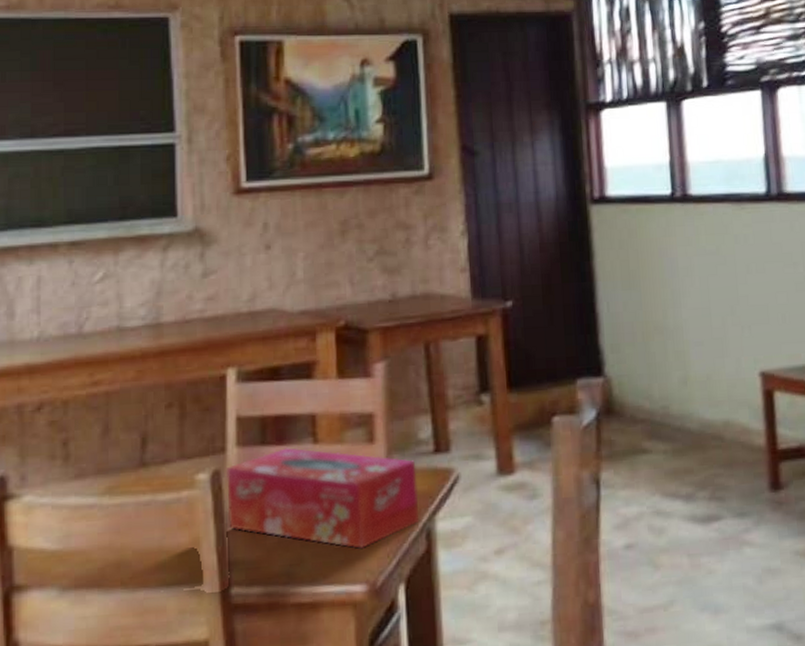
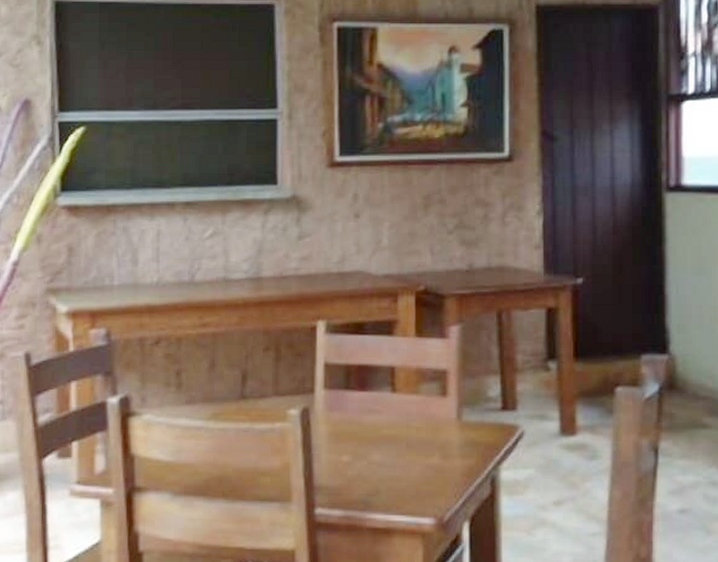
tissue box: present [225,447,420,550] -> none [313,394,485,488]

